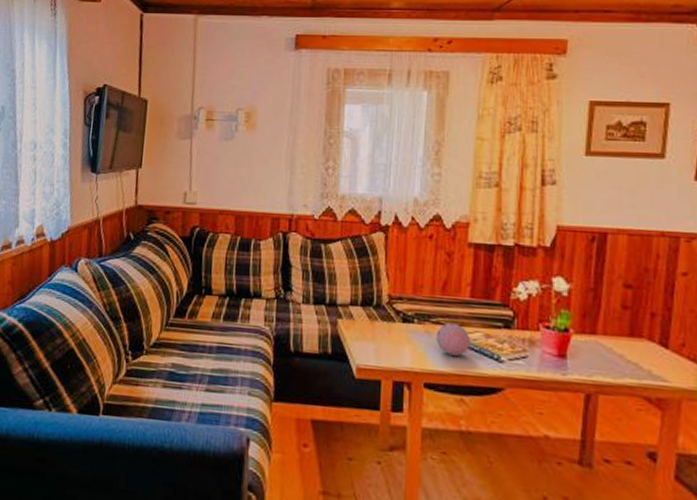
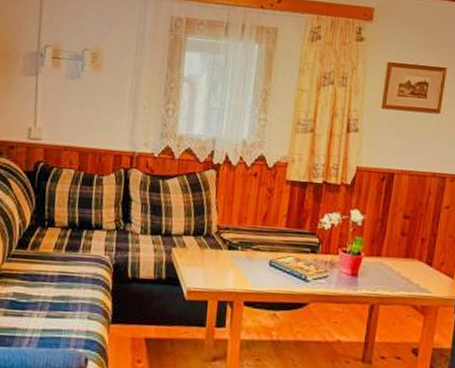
decorative egg: present [436,322,471,356] -> none [256,249,284,277]

